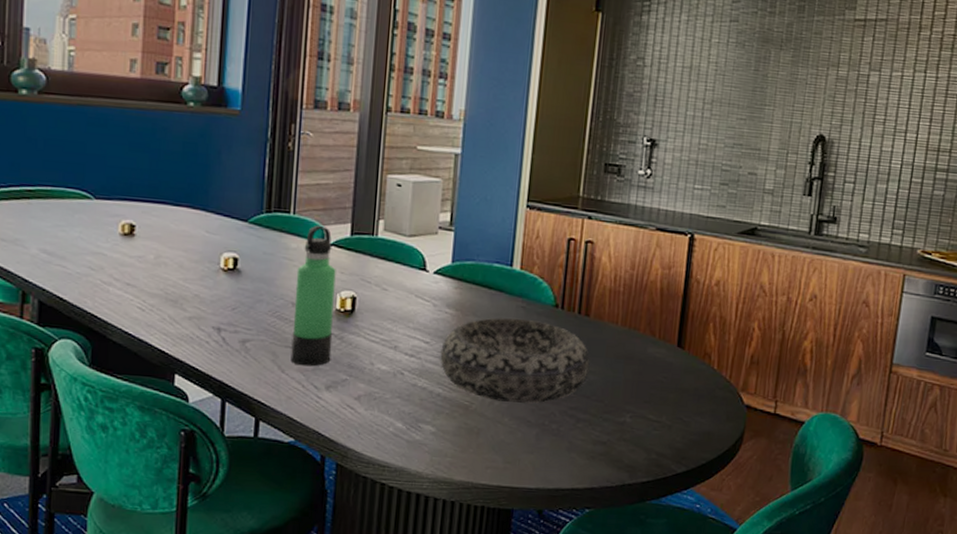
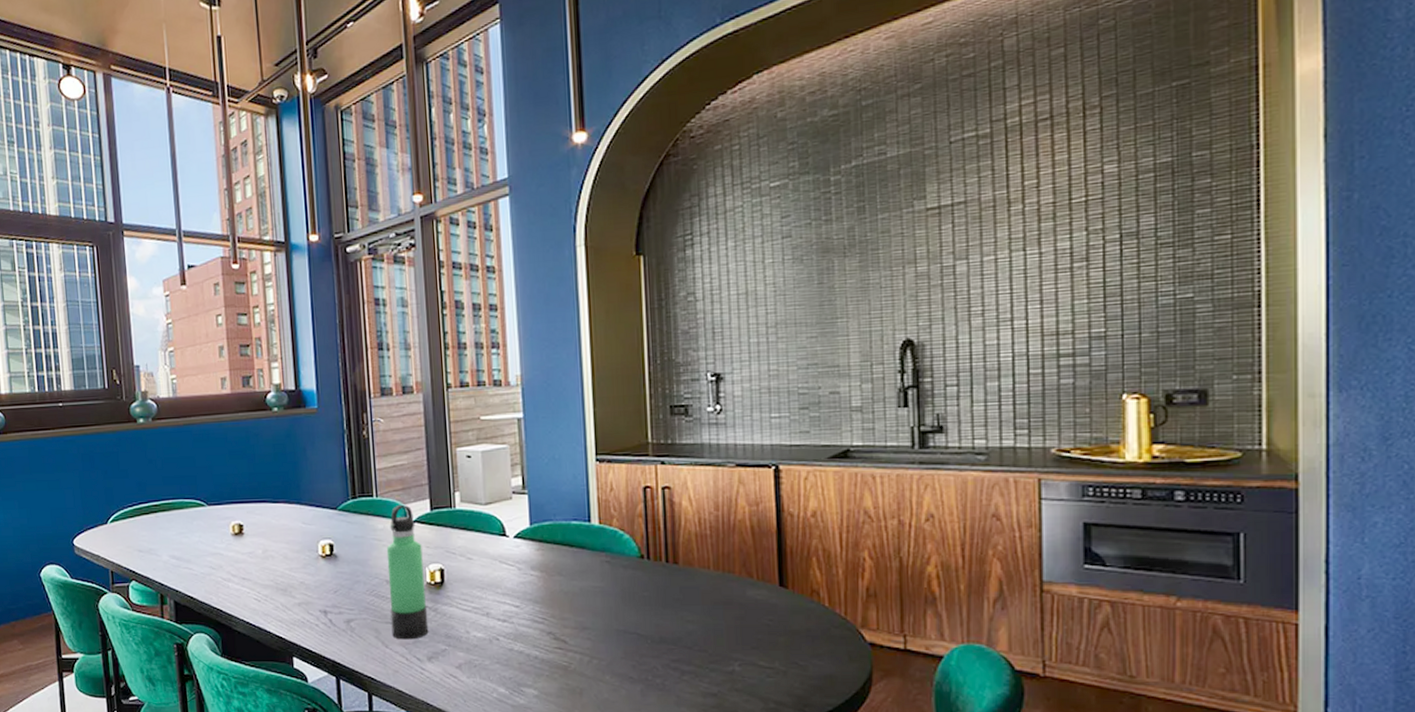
decorative bowl: present [440,317,590,404] -> none [531,573,687,659]

